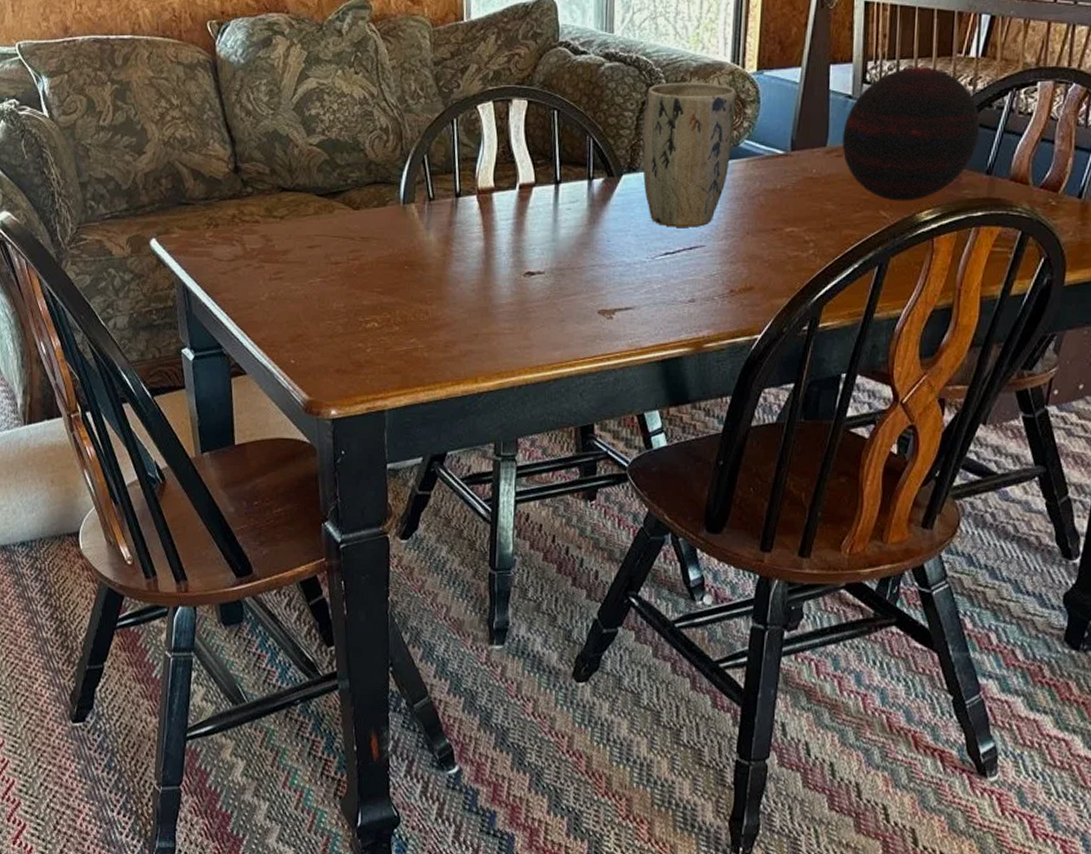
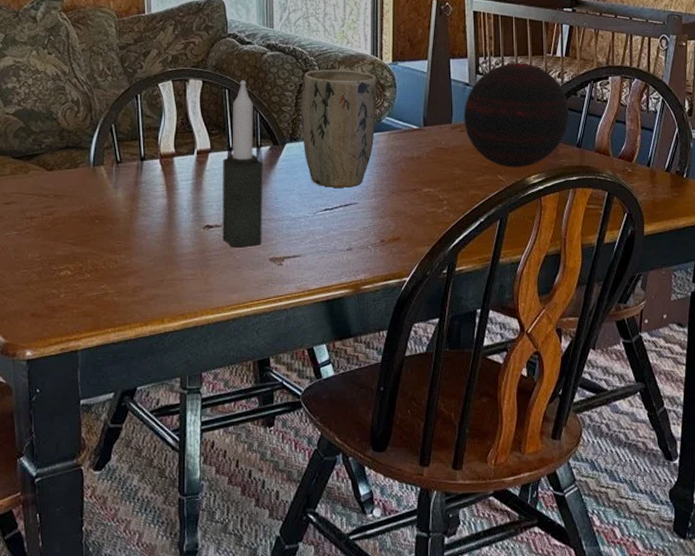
candle: none [545,99,594,298] -> present [222,80,262,248]

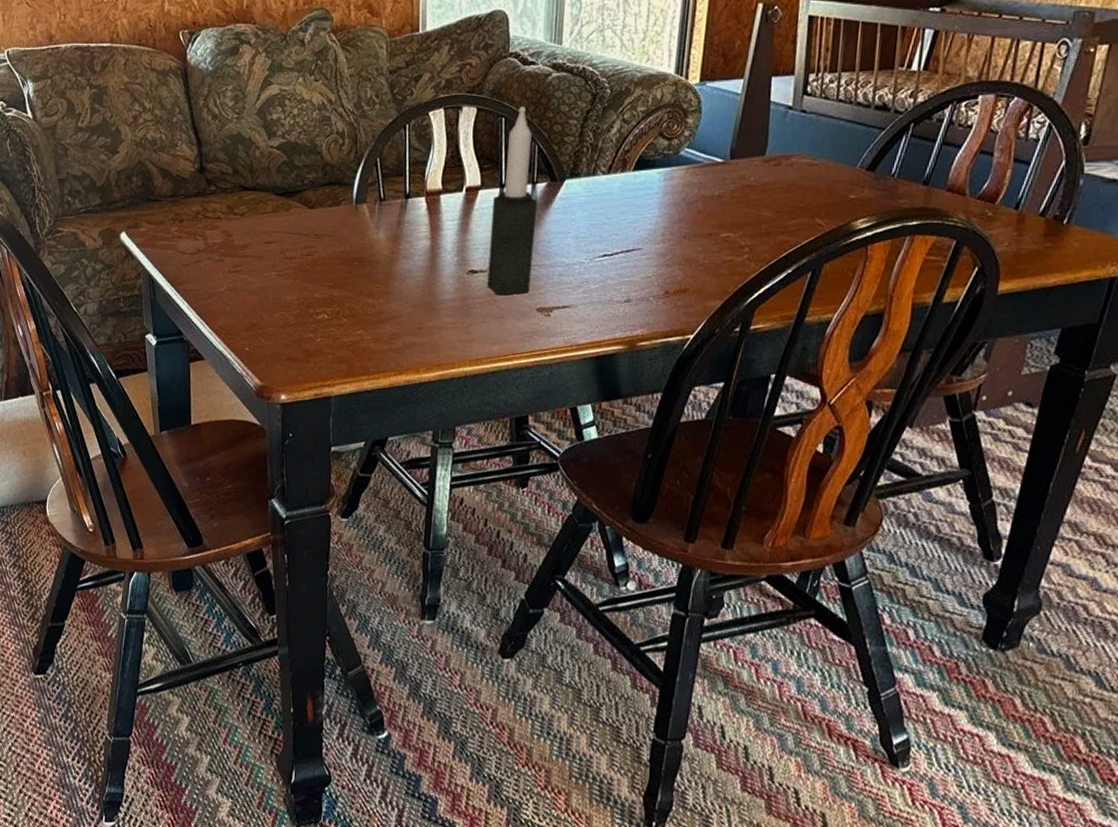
plant pot: present [301,69,377,188] -> none [584,92,679,231]
decorative orb: present [464,62,569,168] -> none [780,79,919,210]

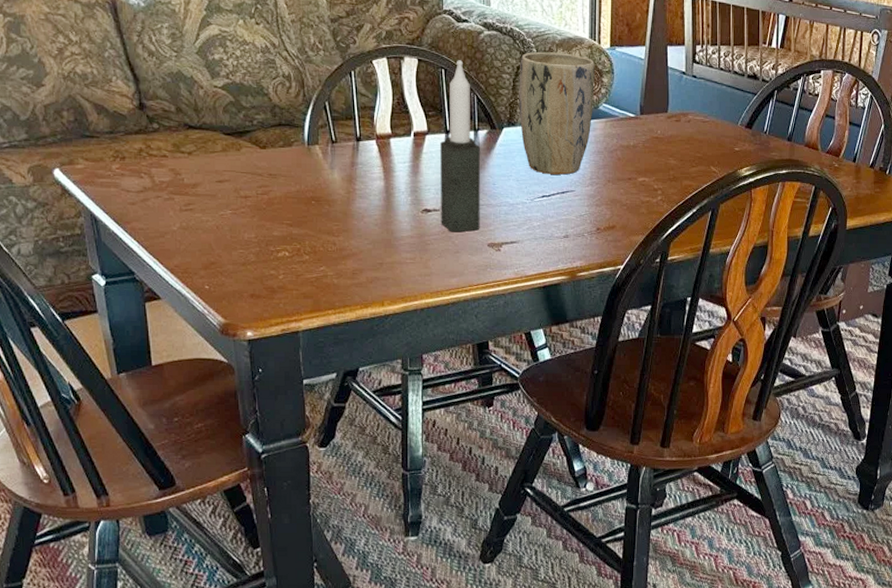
plant pot: none [584,92,679,231] -> present [519,51,595,175]

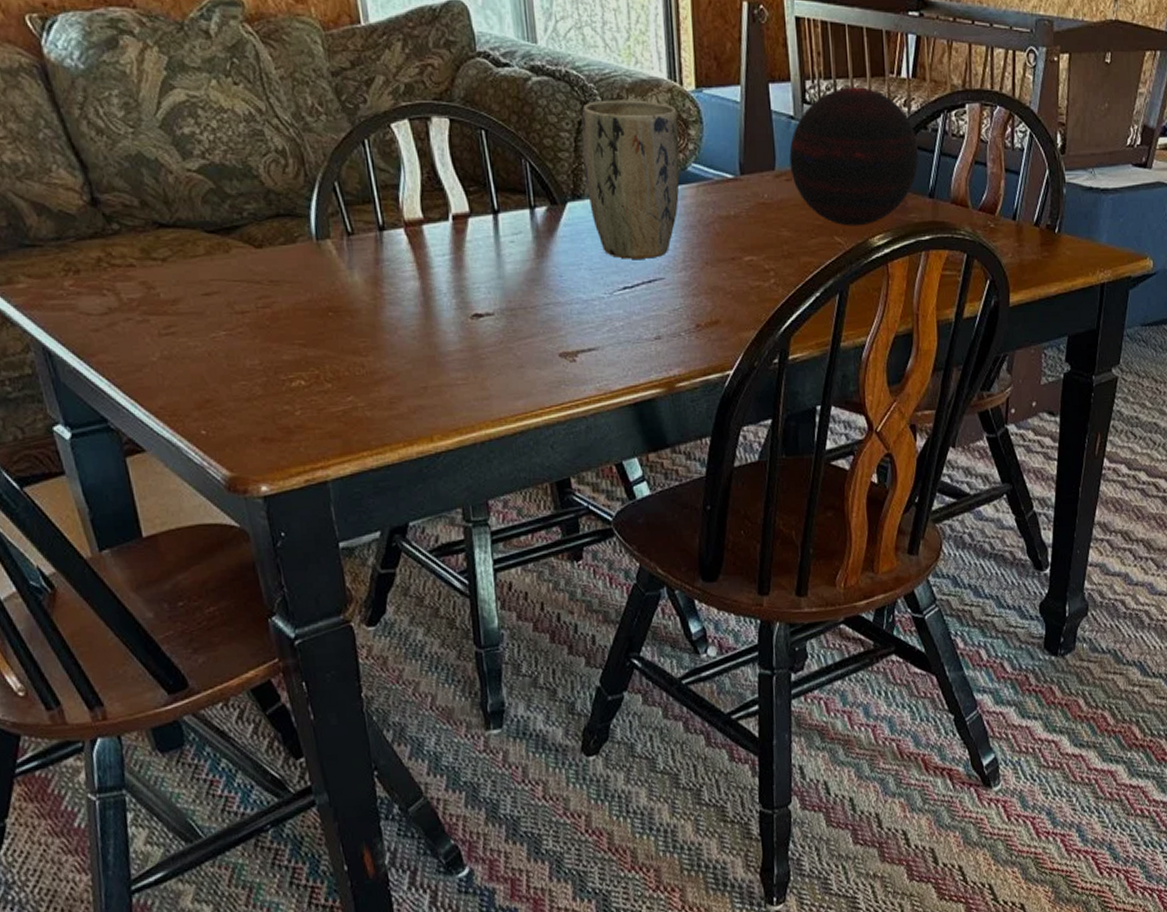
candle: present [440,60,480,233] -> none [487,117,548,342]
decorative orb: none [680,52,781,160] -> present [789,87,919,226]

